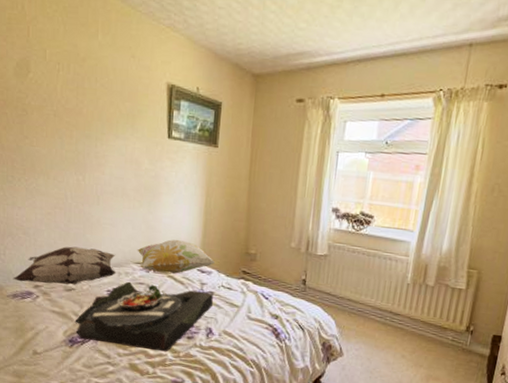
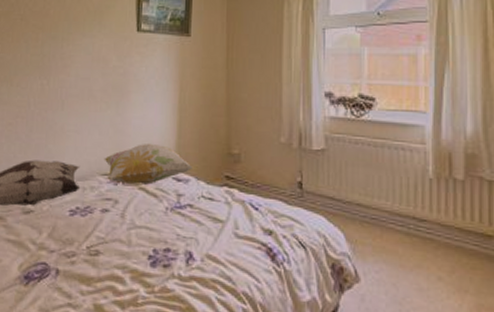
serving tray: present [75,281,213,352] -> none [32,197,192,287]

